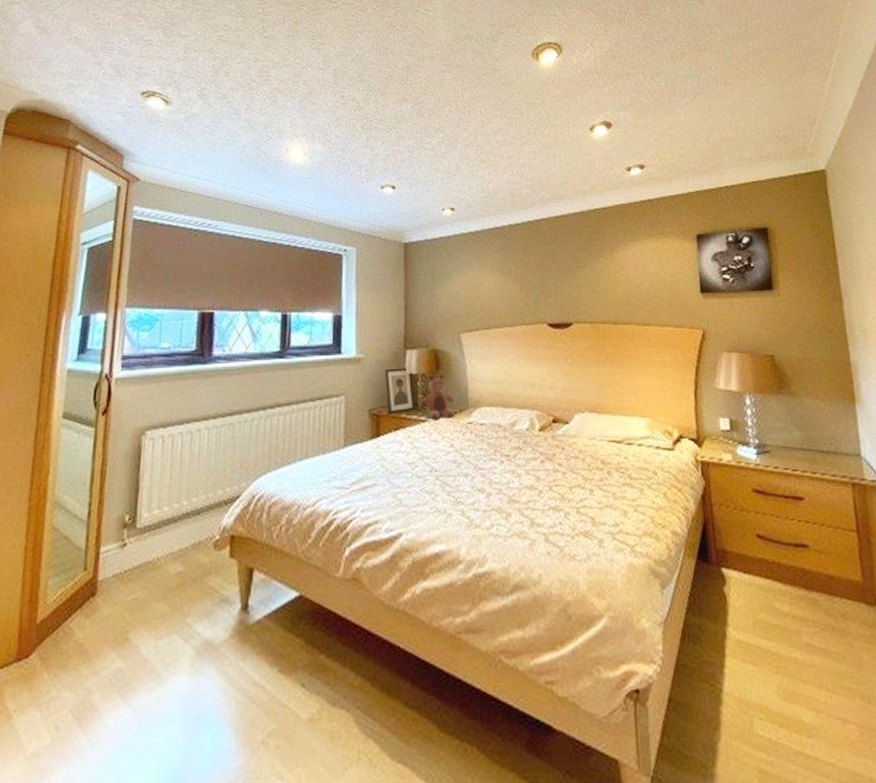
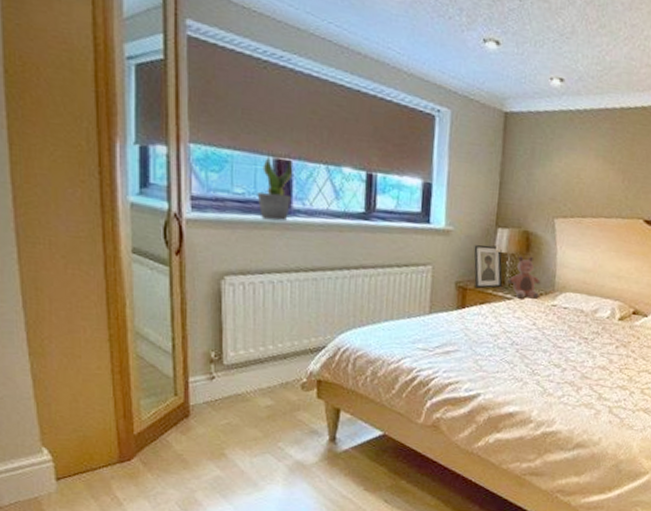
potted plant: none [181,311,215,370] -> present [257,156,292,222]

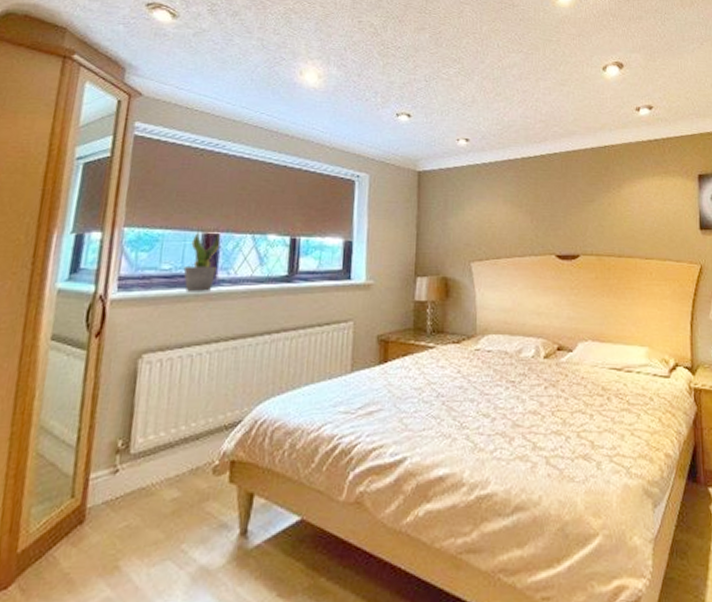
picture frame: present [473,244,503,289] -> none [394,295,425,340]
teddy bear: present [507,256,541,300] -> none [429,301,462,348]

